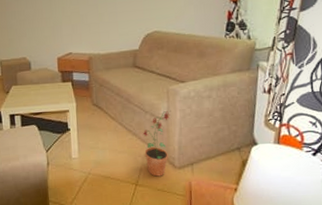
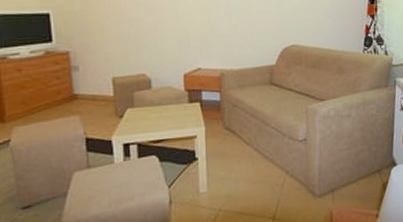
potted plant: present [142,111,170,177] -> none [280,133,310,208]

